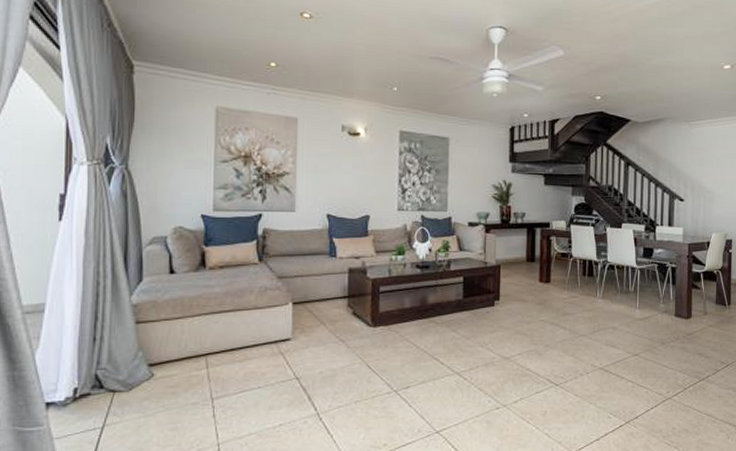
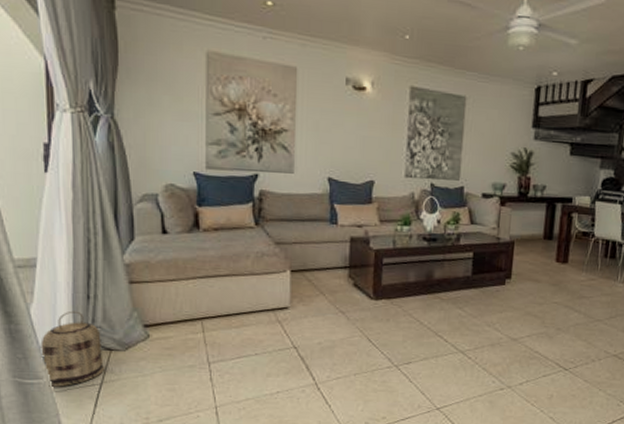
basket: none [41,353,108,434] -> present [40,310,105,387]

